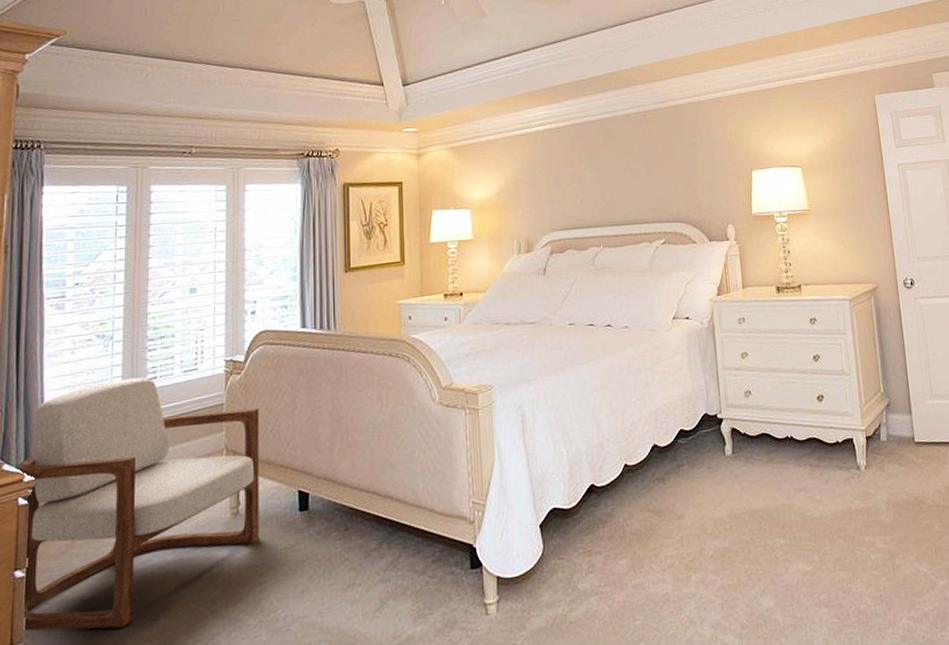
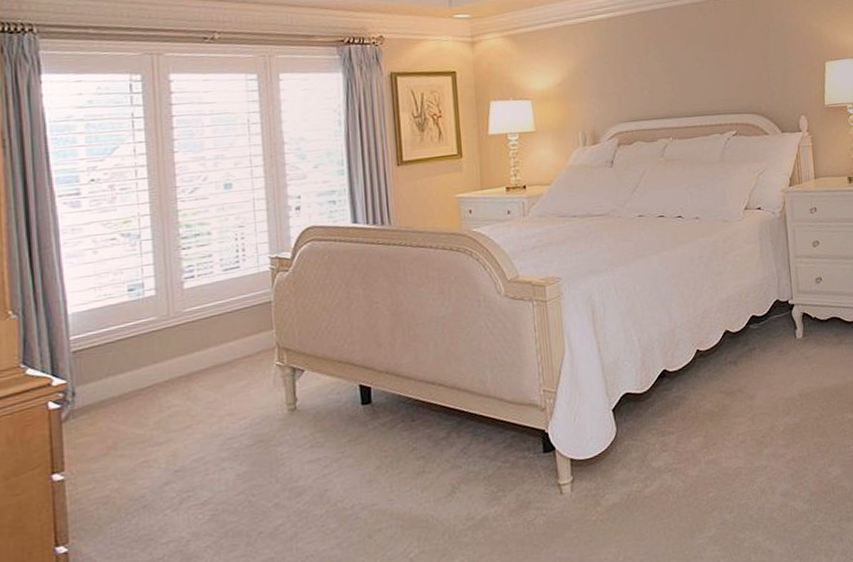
armchair: present [17,377,260,632] -> none [43,276,321,532]

